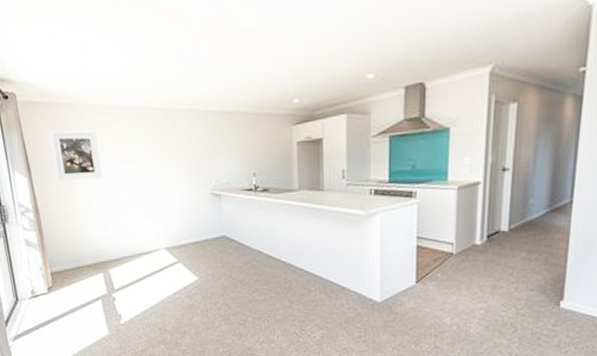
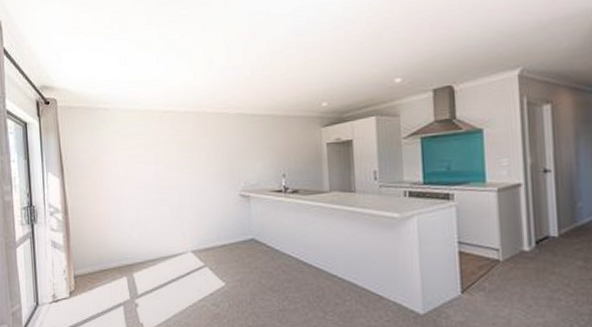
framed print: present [50,131,103,181] -> none [86,134,133,182]

